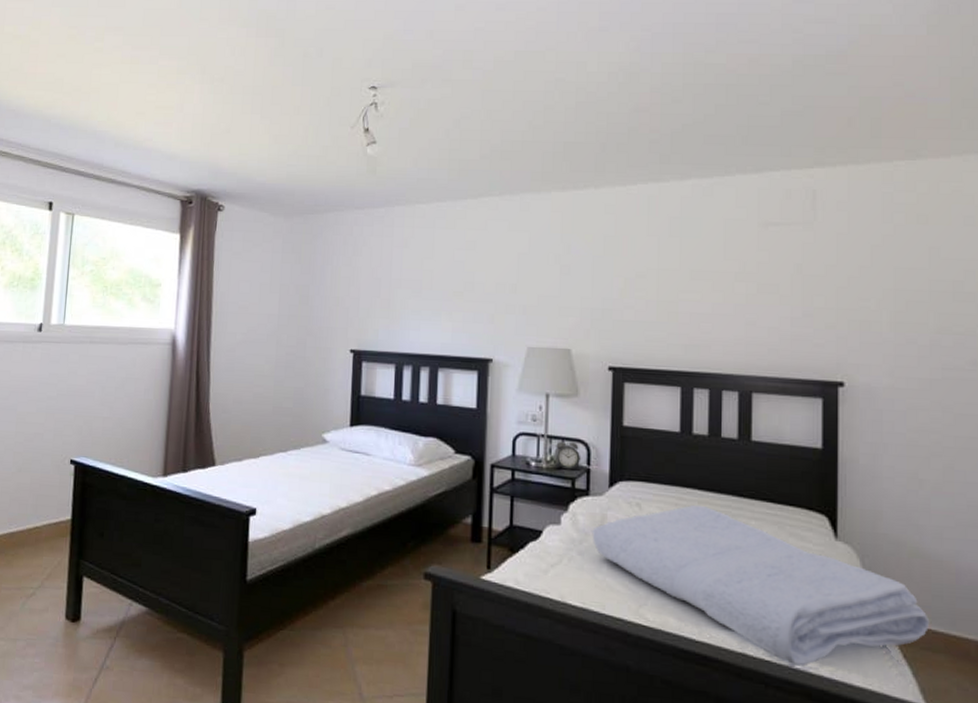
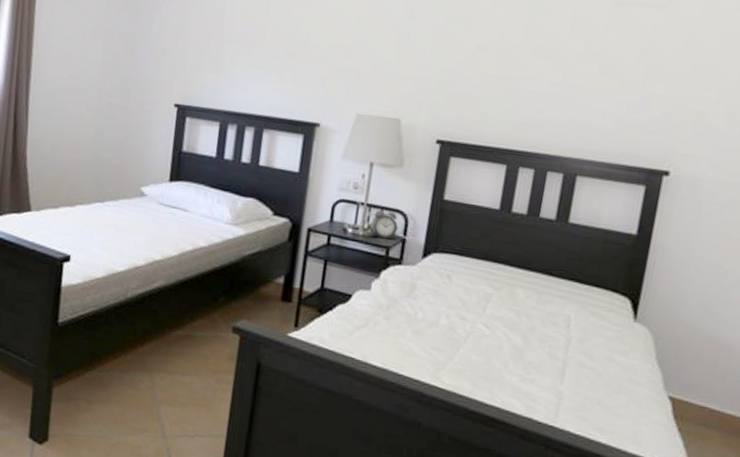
towel: present [592,504,930,666] -> none [399,279,710,432]

